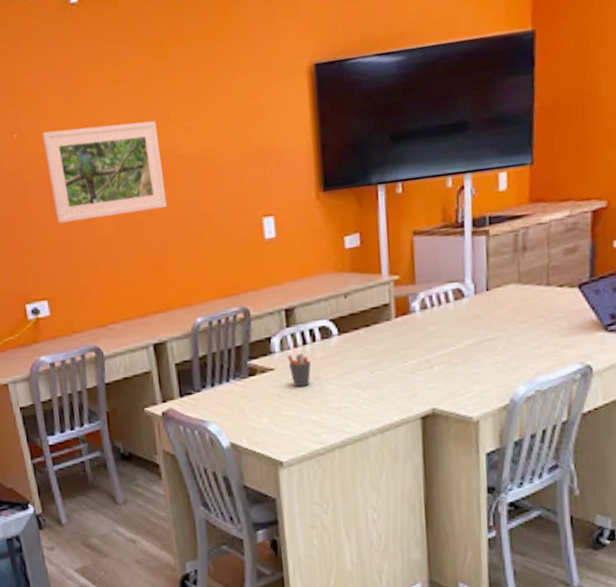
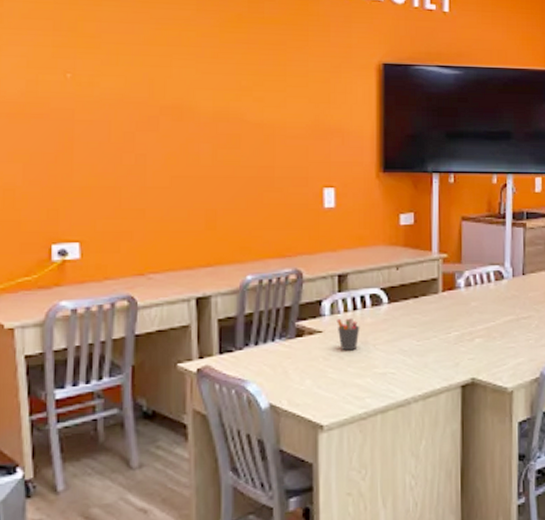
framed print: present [42,120,167,224] -> none [100,76,228,167]

